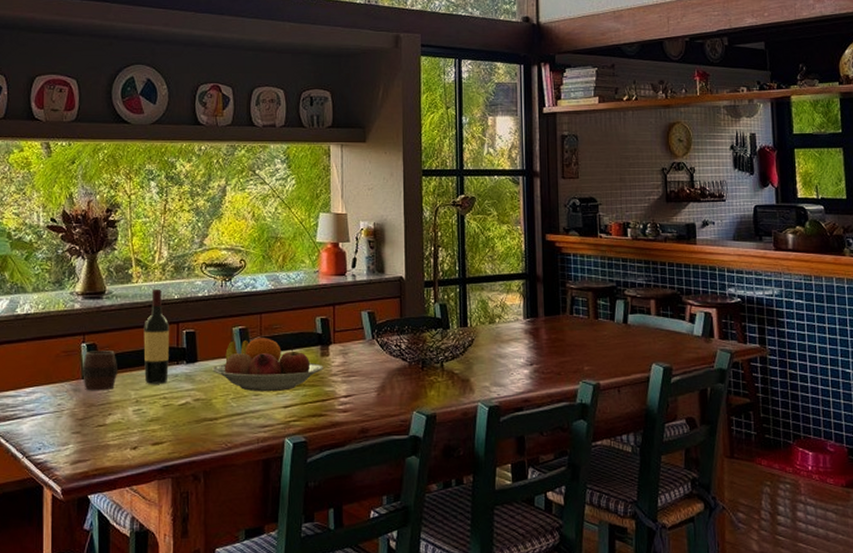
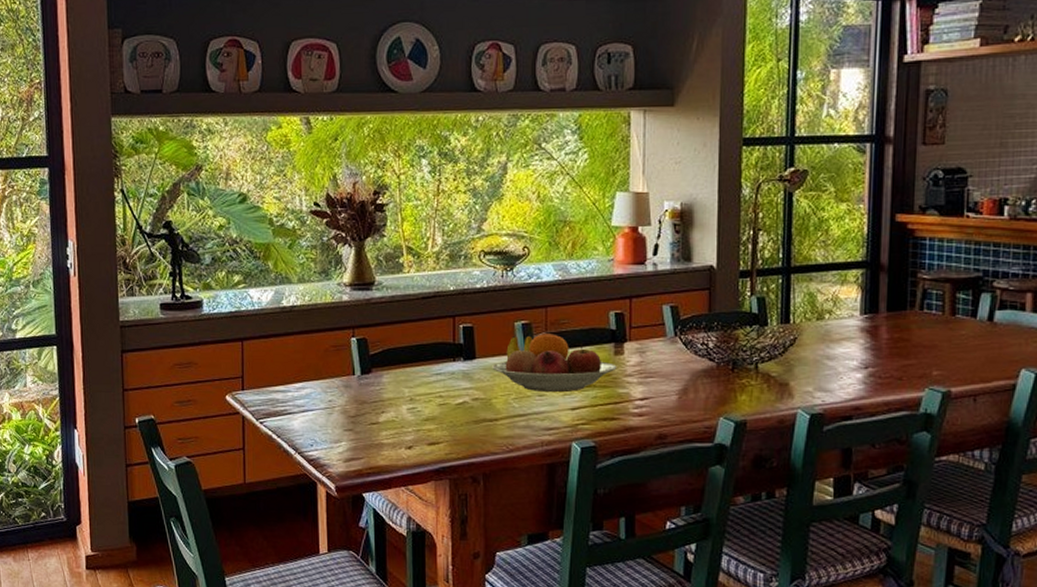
cup: present [81,351,117,391] -> none [352,345,390,388]
wine bottle: present [143,288,169,384] -> none [417,279,445,382]

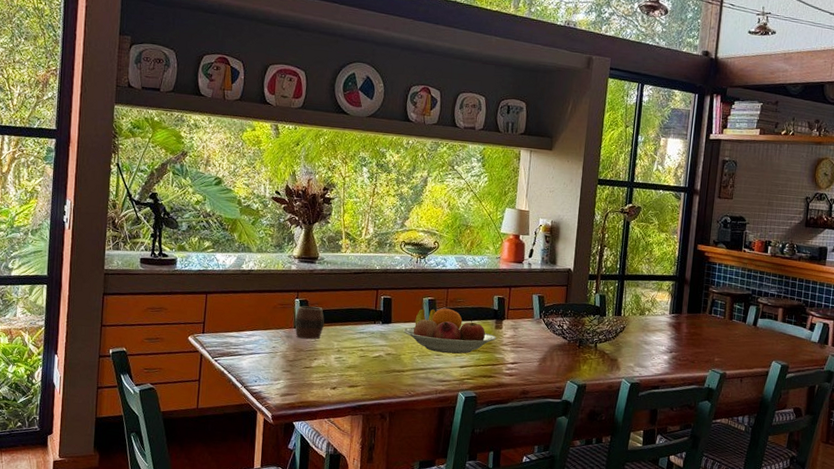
cup: none [352,345,390,388] -> present [294,306,324,339]

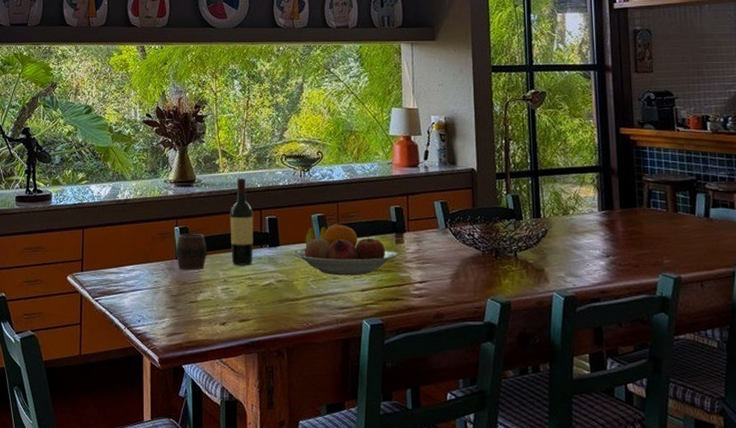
wine bottle: none [346,259,370,339] -> present [230,178,253,266]

